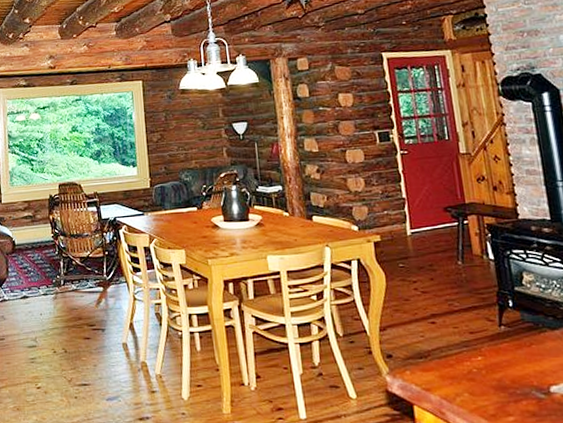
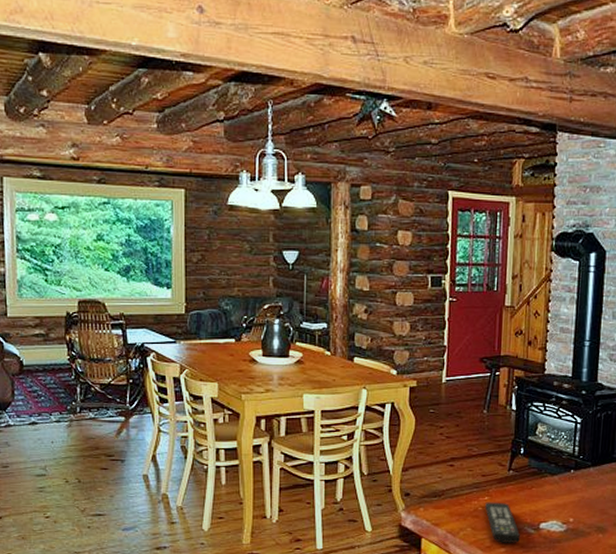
remote control: none [479,362,530,412] -> present [485,502,521,544]

